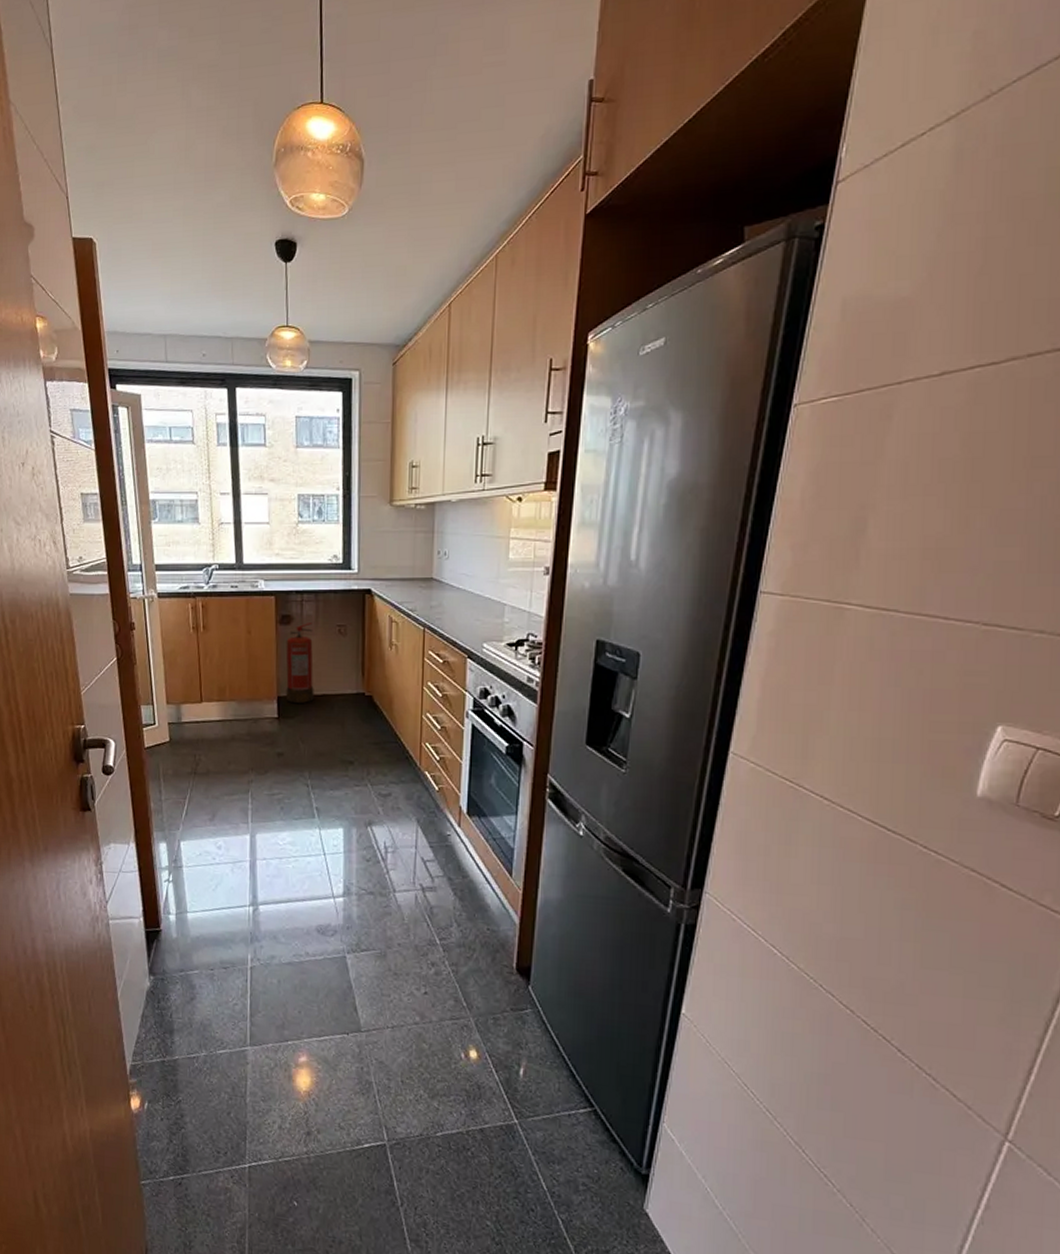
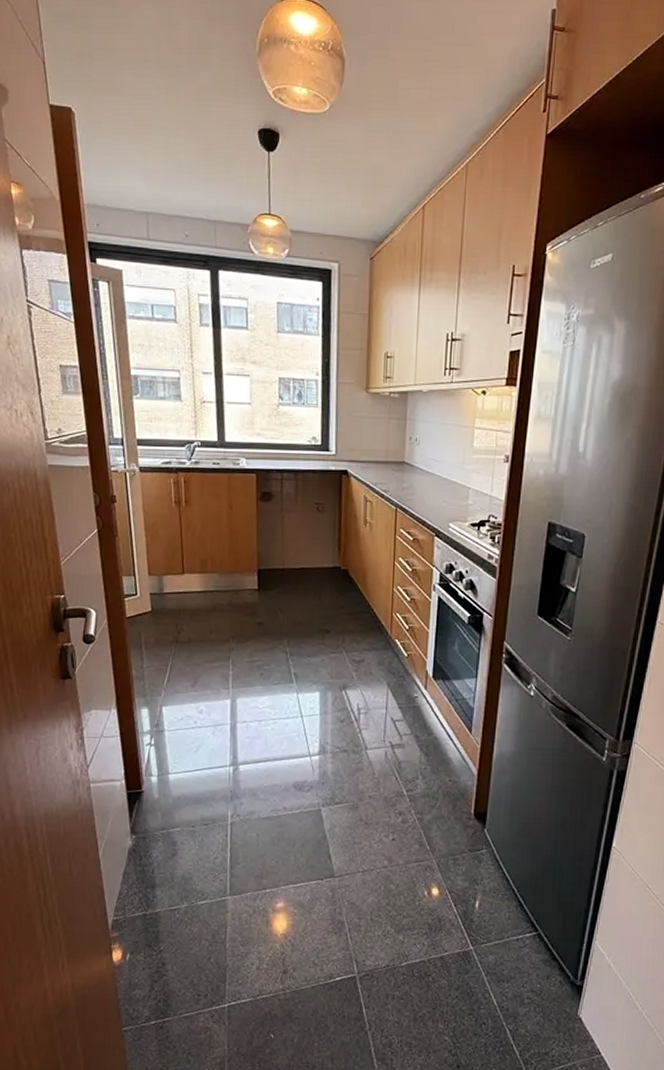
fire extinguisher: present [285,623,314,703] -> none [266,500,293,576]

